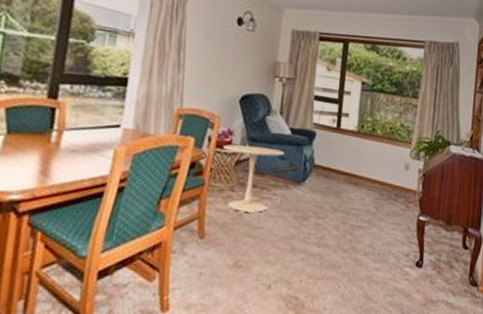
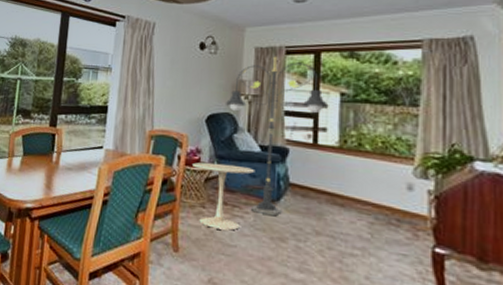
floor lamp: none [261,41,352,197] -> present [226,56,329,217]

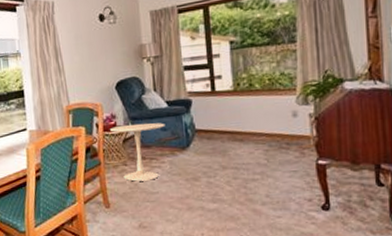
floor lamp: present [226,56,329,217] -> none [131,16,221,161]

